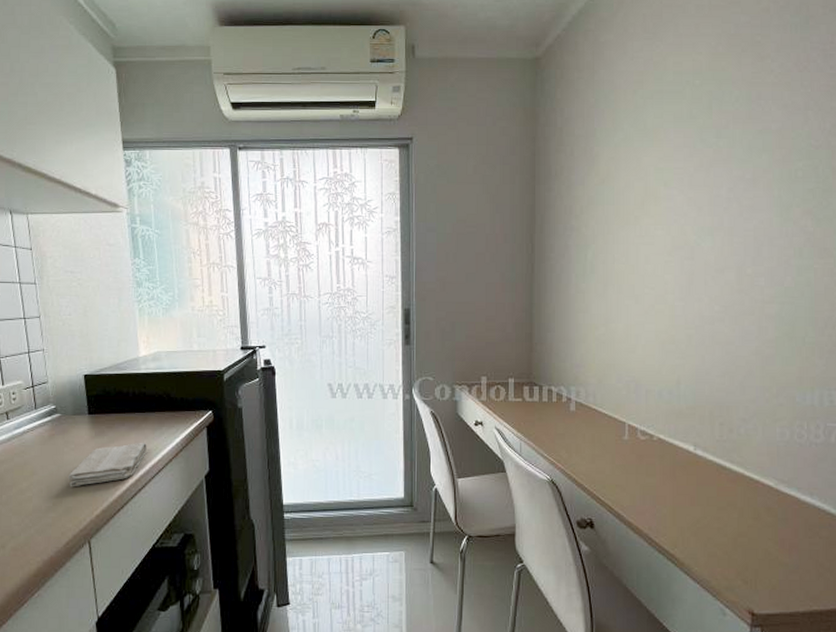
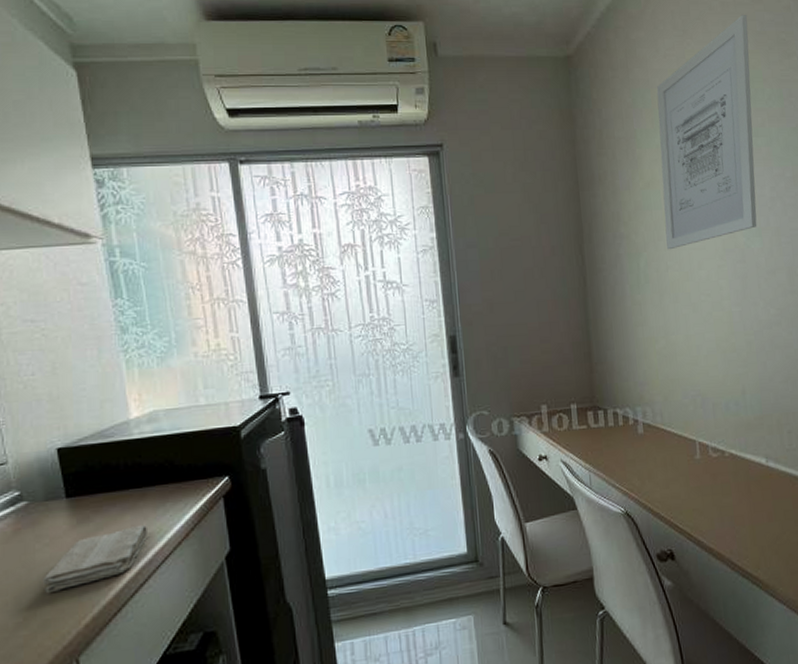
wall art: none [615,16,723,244] -> present [656,14,757,250]

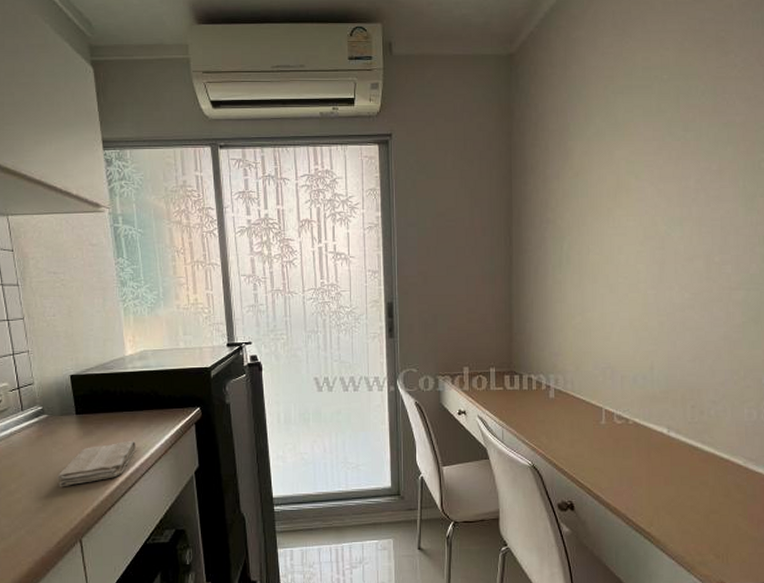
wall art: present [656,14,757,250] -> none [589,13,688,235]

